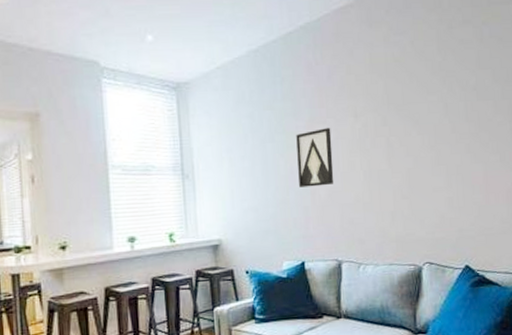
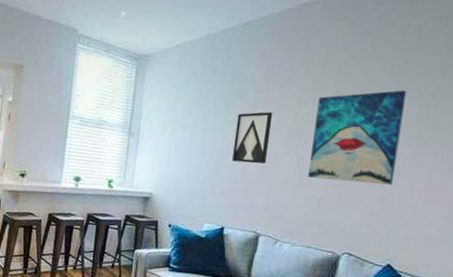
wall art: none [372,87,456,191] -> present [307,90,406,185]

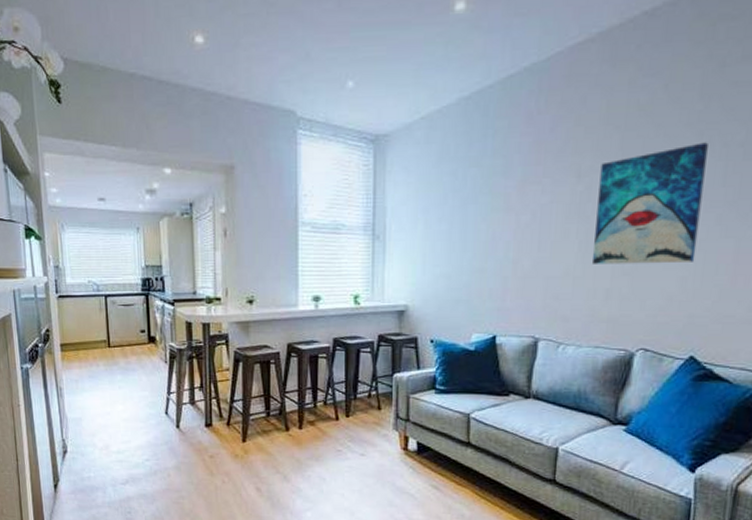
wall art: present [232,112,273,164] -> none [500,190,546,255]

